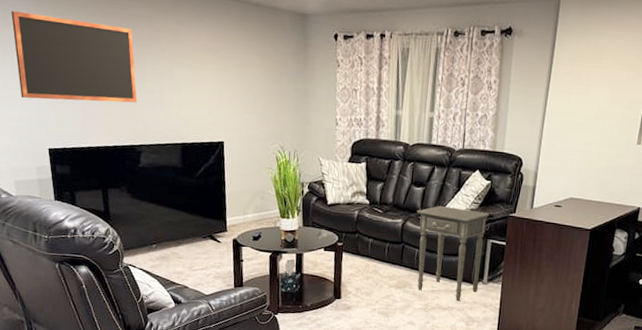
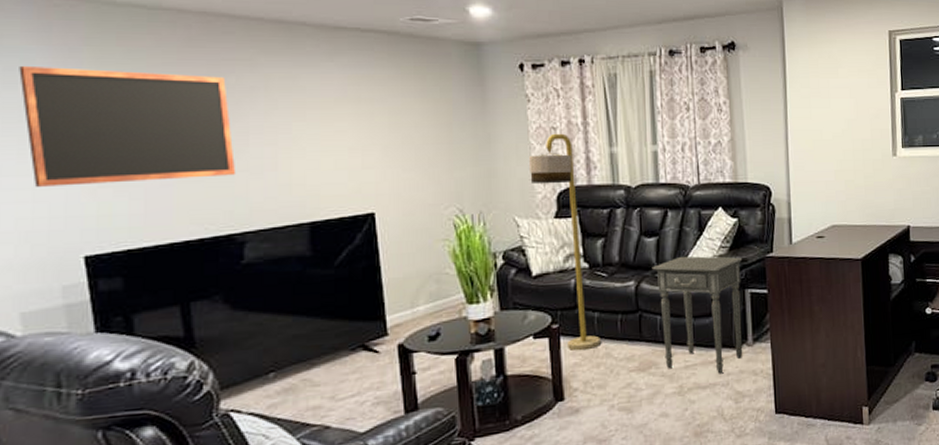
floor lamp: none [333,94,372,266] -> present [529,133,601,351]

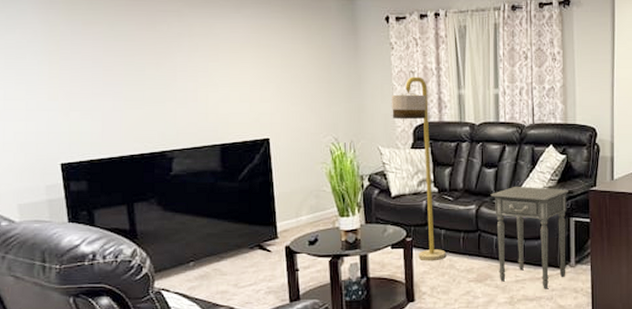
chalkboard: present [19,65,236,187] -> none [16,14,167,109]

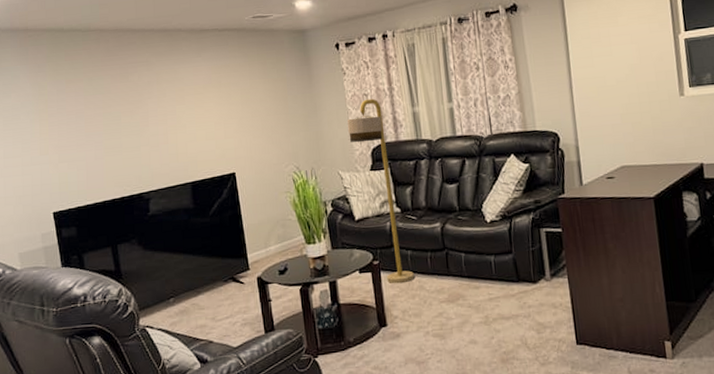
side table: present [490,186,569,289] -> none [454,199,542,306]

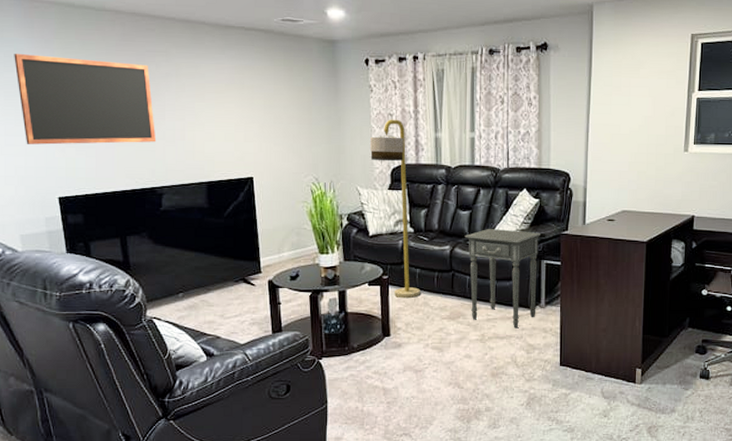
chalkboard: none [11,76,142,164] -> present [14,53,157,145]
side table: none [454,199,542,306] -> present [464,228,541,328]

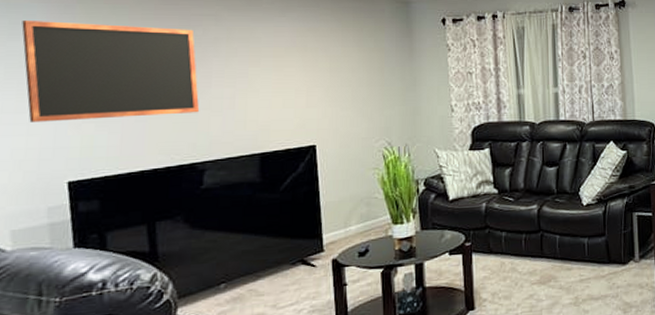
floor lamp: present [370,119,420,299] -> none [449,77,507,266]
side table: present [464,228,541,328] -> none [552,183,631,287]

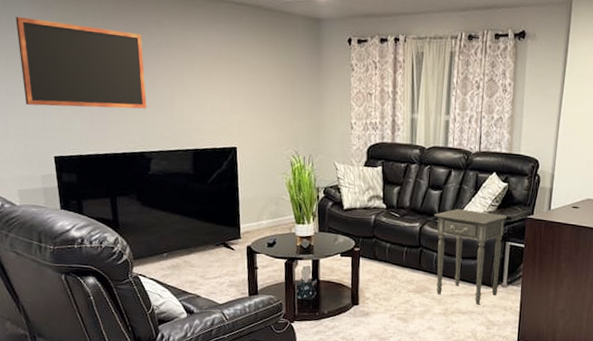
side table: none [552,183,631,287] -> present [434,208,508,305]

